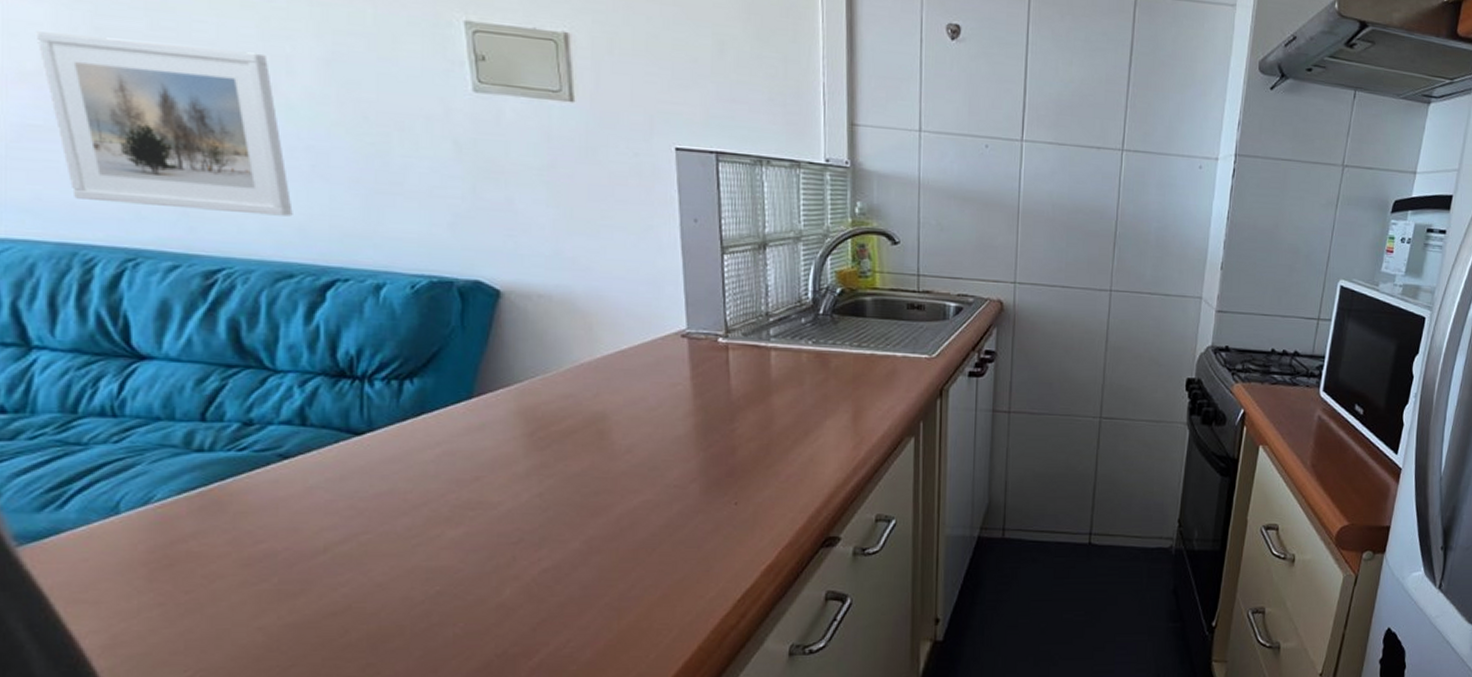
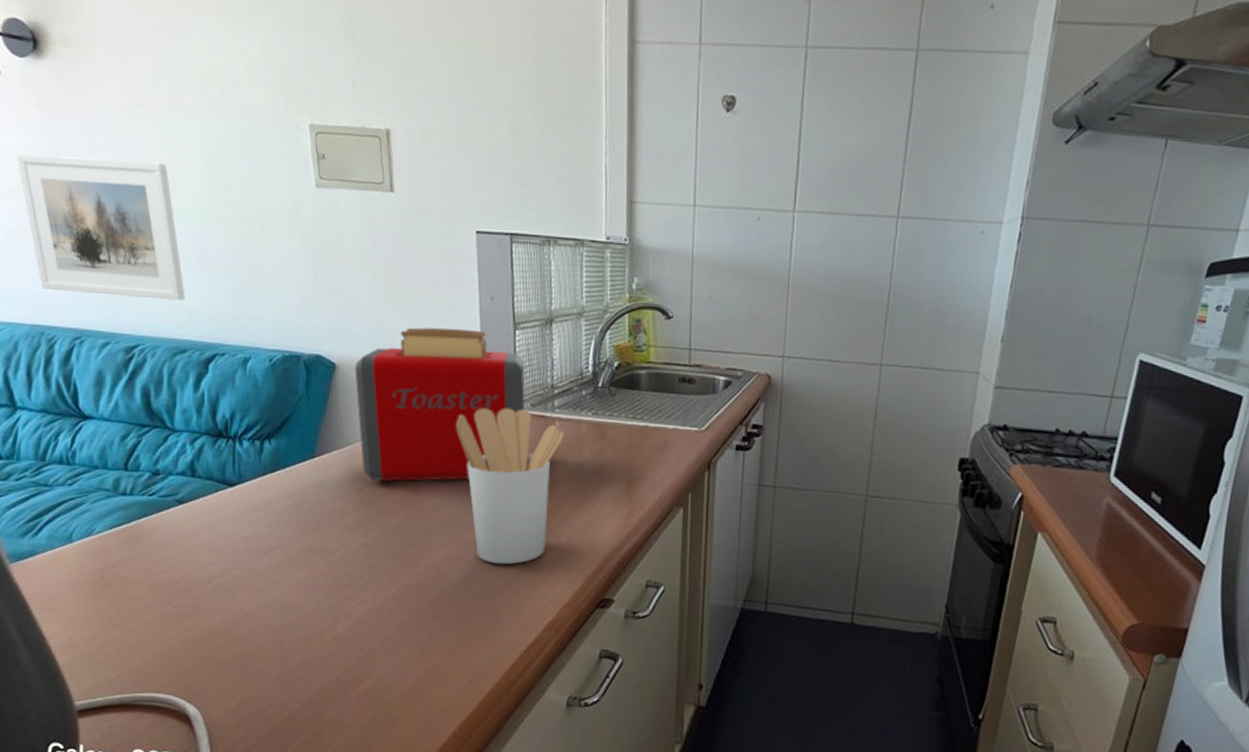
toaster: none [525,250,736,422] -> present [354,327,525,482]
utensil holder: none [654,337,782,507] -> present [456,408,565,565]

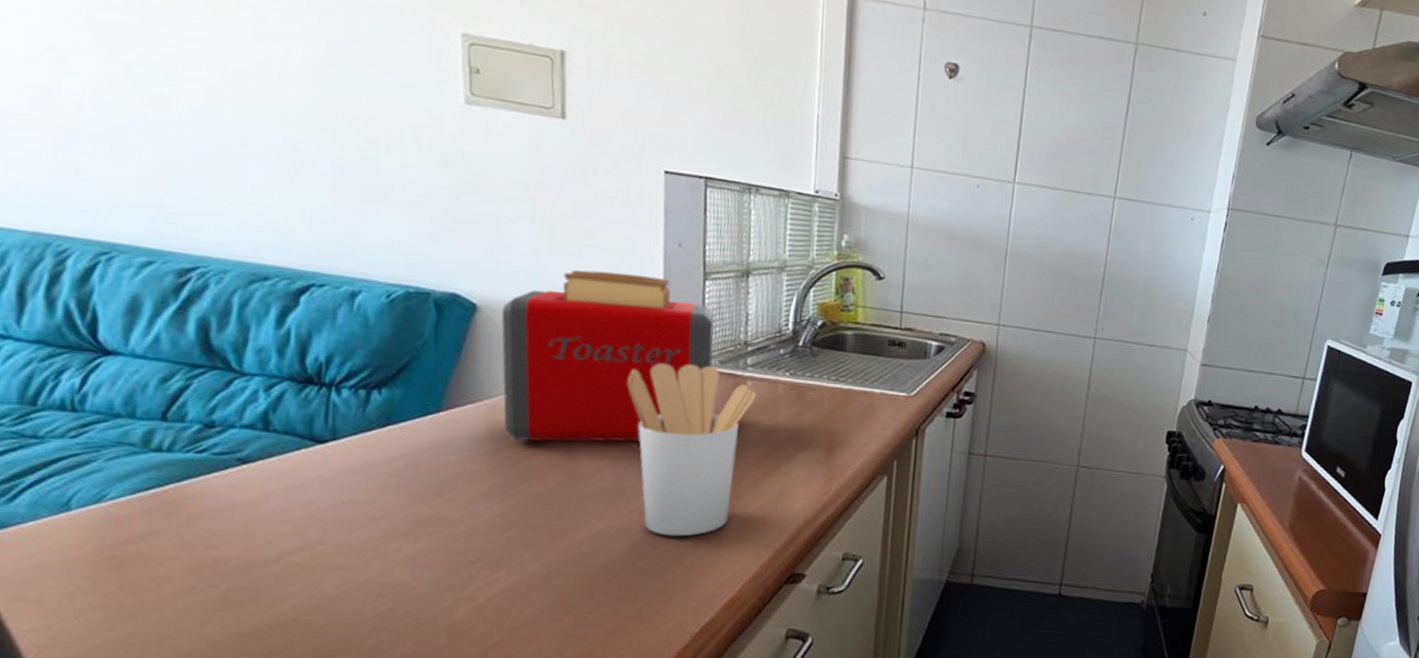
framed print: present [16,155,185,301] -> none [29,20,274,219]

